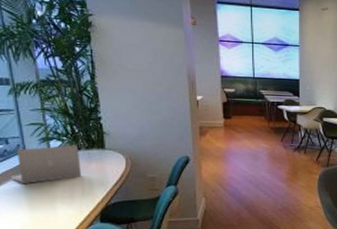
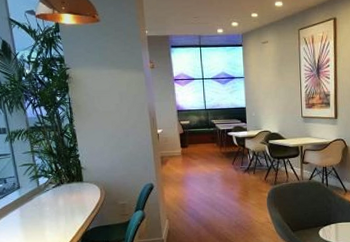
laptop: present [10,145,82,183] -> none [8,180,65,216]

